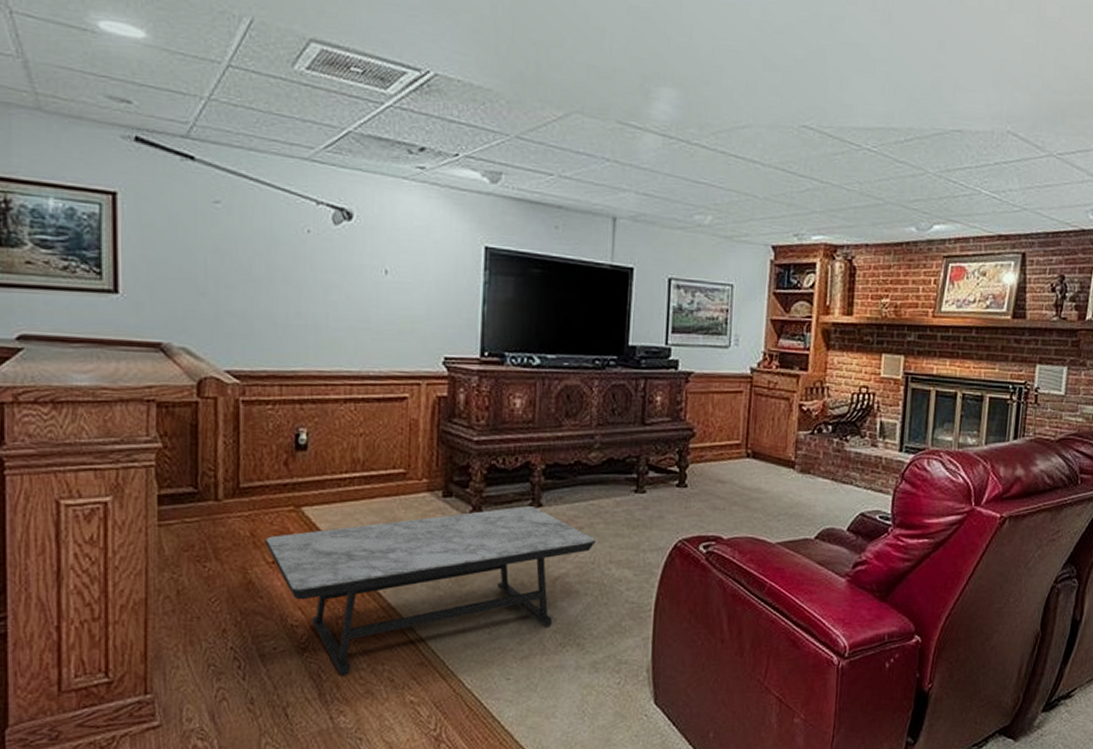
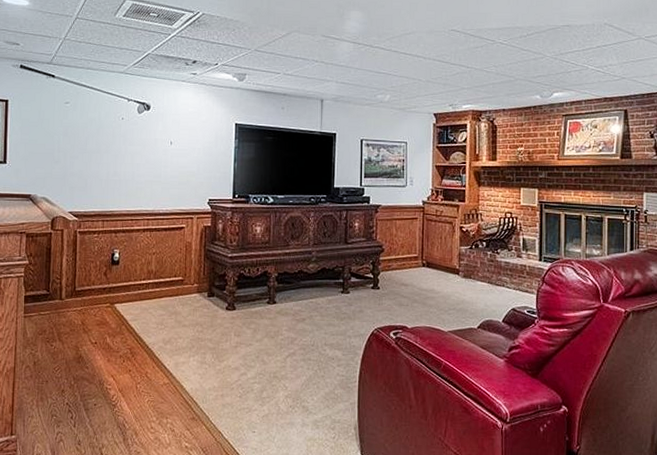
coffee table: present [265,506,596,676] -> none [91,303,315,426]

